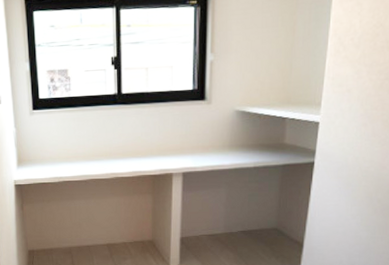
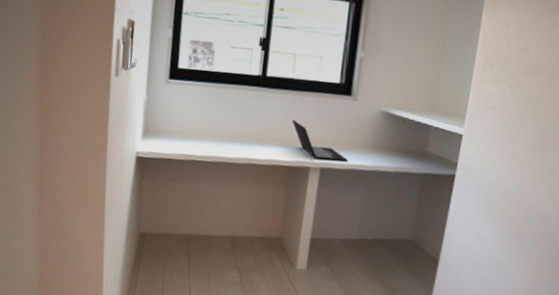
laptop: none [150,131,208,166] -> present [291,119,348,162]

